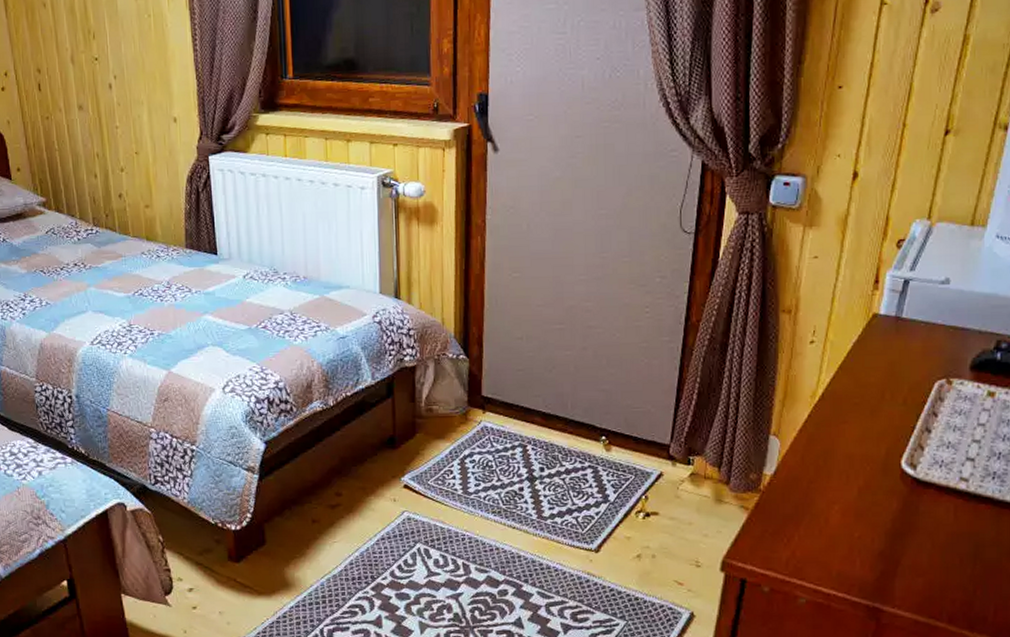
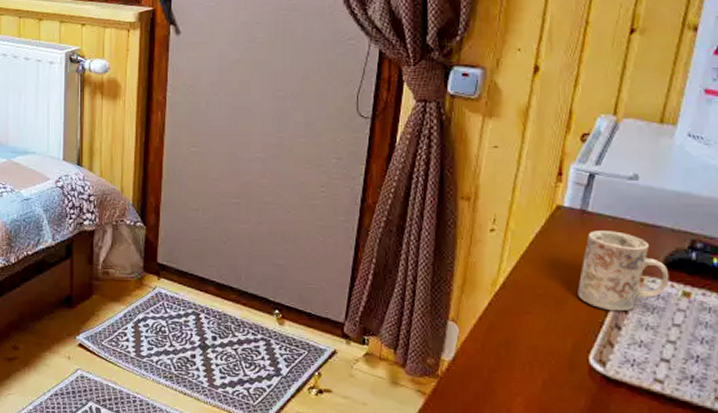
mug: none [892,336,976,415] -> present [578,231,670,312]

